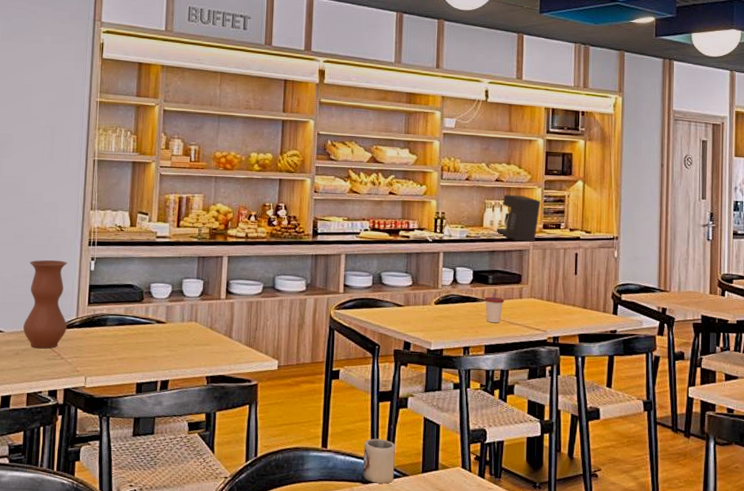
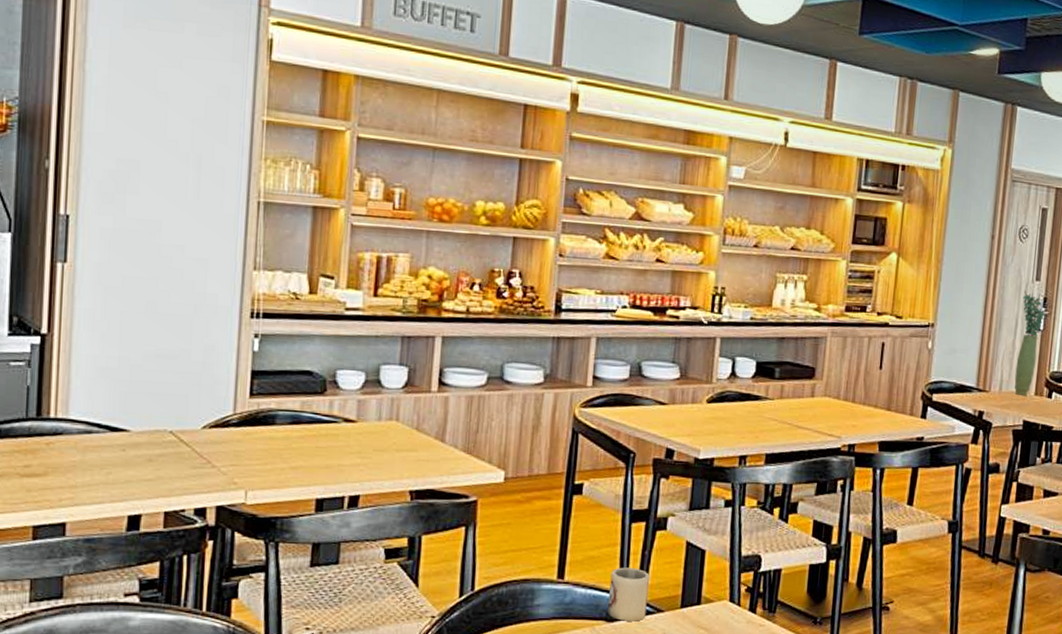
vase: present [23,259,67,349] -> none [158,335,220,454]
cup: present [484,292,504,324] -> none [768,389,793,427]
coffee maker: present [496,194,541,242] -> none [787,266,845,328]
vase: none [691,208,713,295] -> present [1014,291,1046,397]

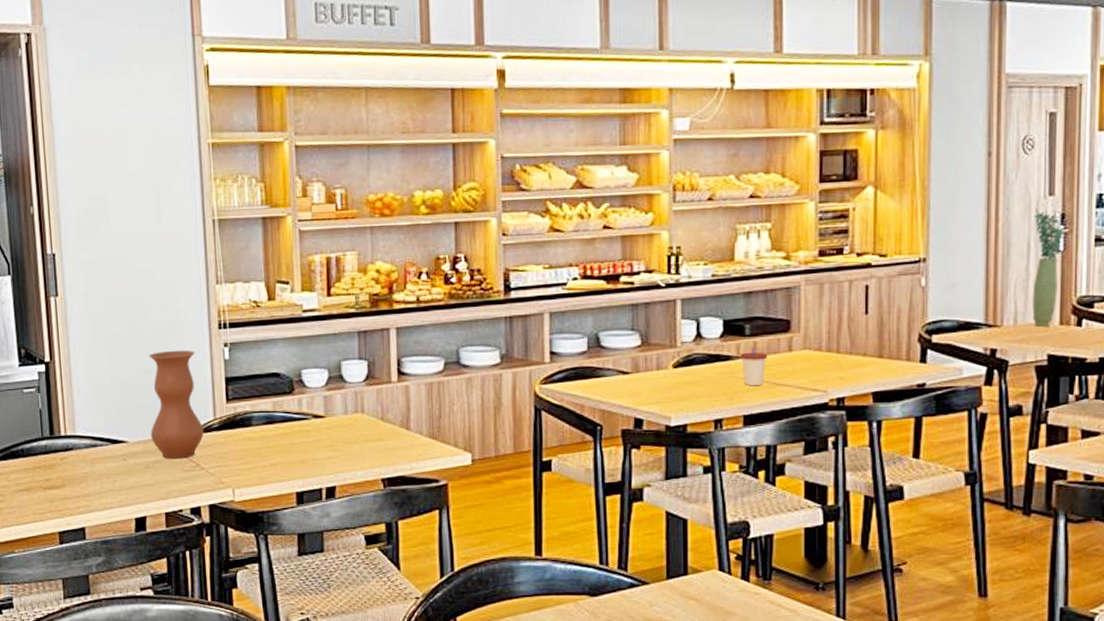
vase: none [158,335,220,454] -> present [148,350,204,459]
cup: present [608,567,651,622] -> none [589,541,631,595]
cup: none [768,389,793,427] -> present [740,346,768,387]

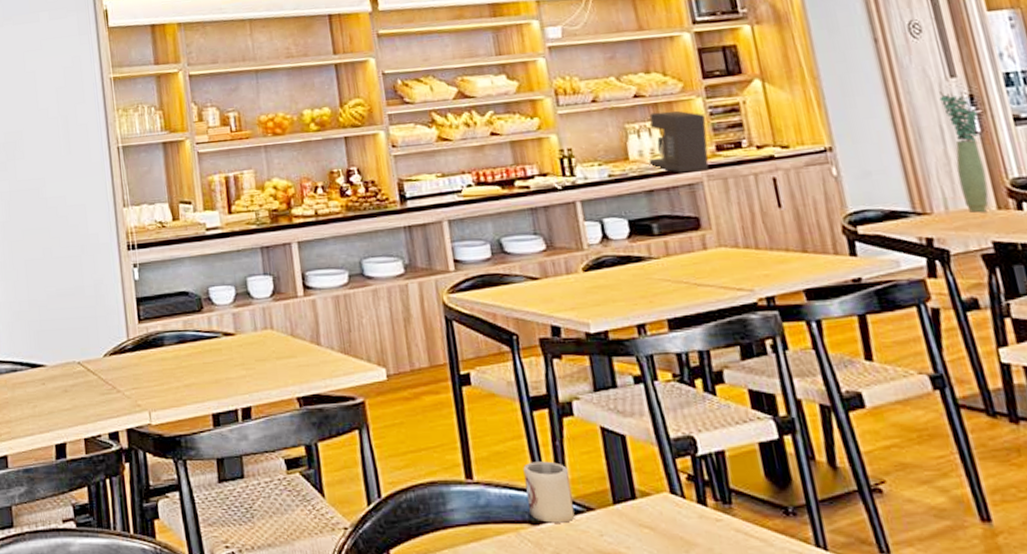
vase: present [148,350,204,459] -> none [63,272,118,382]
cup: none [589,541,631,595] -> present [523,461,575,523]
cup: present [740,346,768,387] -> none [652,246,683,288]
coffee maker: none [753,213,815,276] -> present [649,110,710,174]

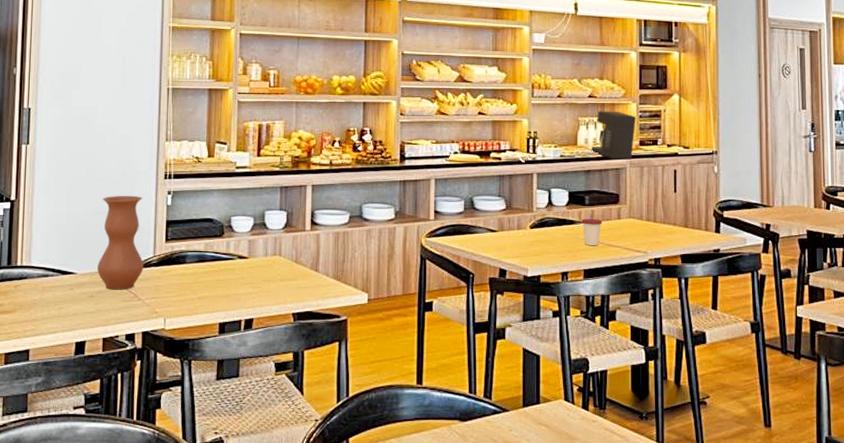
vase: none [63,272,118,382] -> present [97,195,144,290]
cup: present [523,461,575,523] -> none [461,373,495,420]
cup: none [652,246,683,288] -> present [581,214,602,246]
vase: present [939,91,989,213] -> none [792,119,815,210]

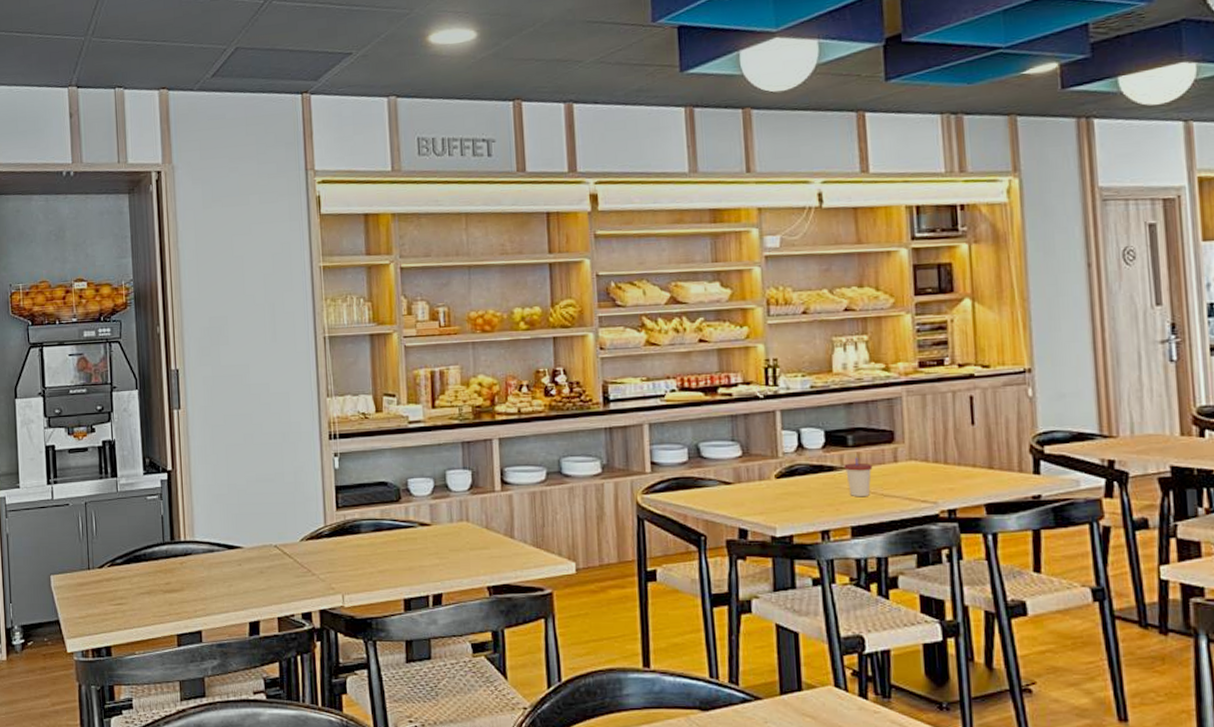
vase: present [97,195,144,290] -> none [263,459,315,565]
coffee maker: present [591,111,636,160] -> none [851,325,913,388]

